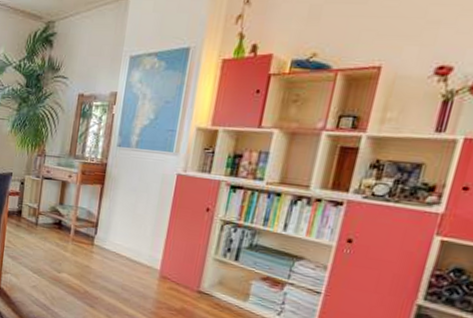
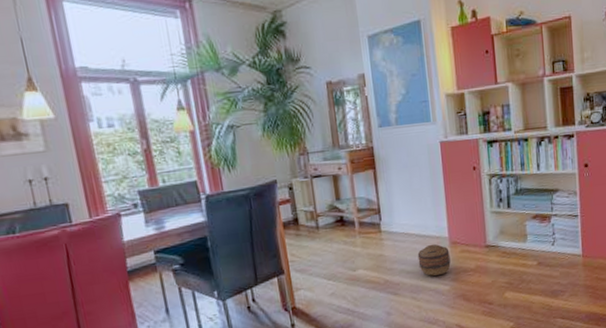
basket: none [121,271,157,304] -> present [417,243,451,276]

